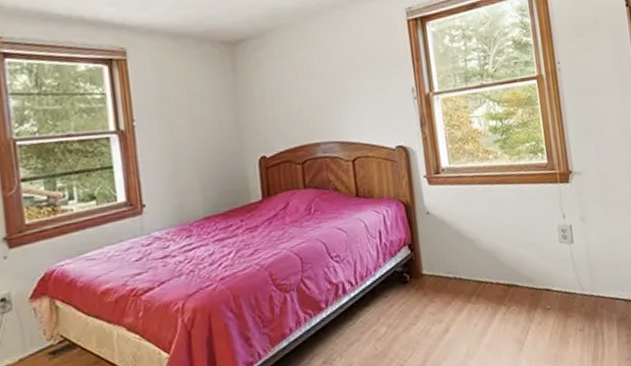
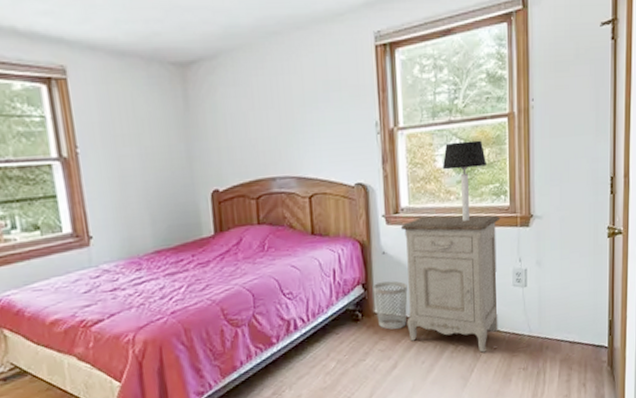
wastebasket: none [419,240,456,292] -> present [372,280,408,330]
nightstand: none [442,172,550,314] -> present [400,214,501,353]
table lamp: none [478,101,521,179] -> present [442,140,486,221]

